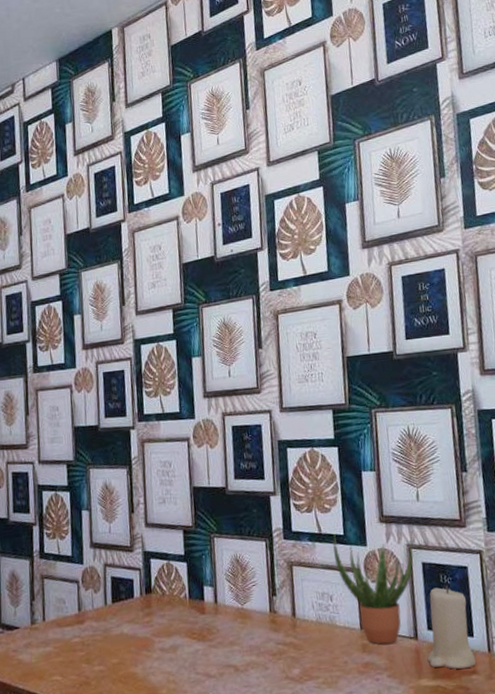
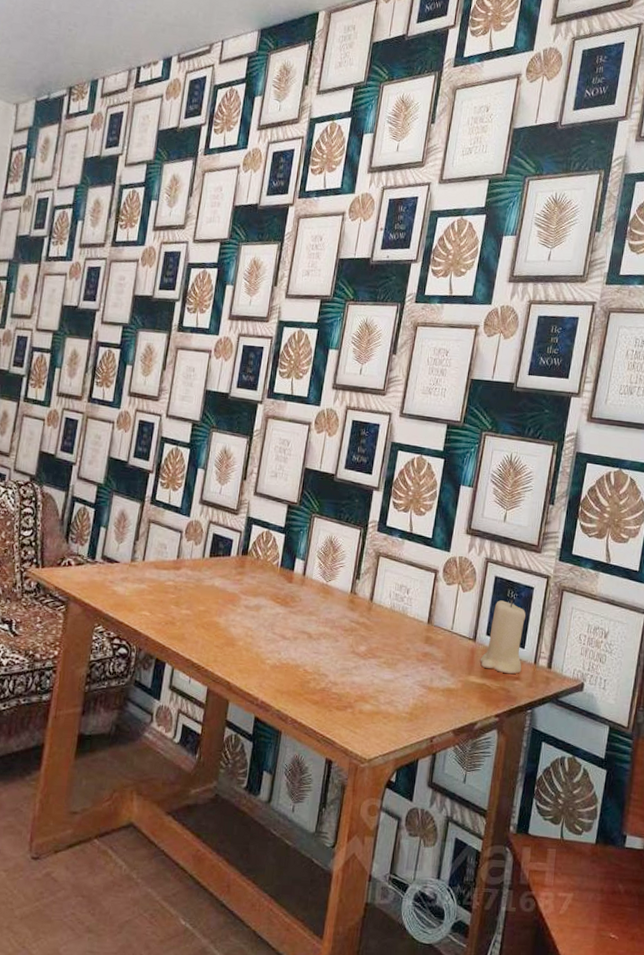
potted plant: present [333,534,414,644] -> none [418,536,491,640]

